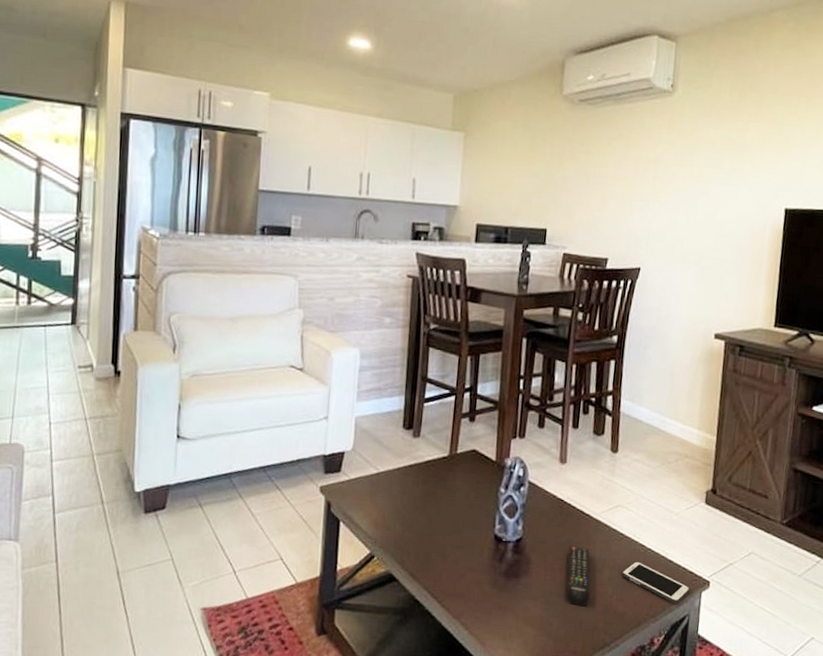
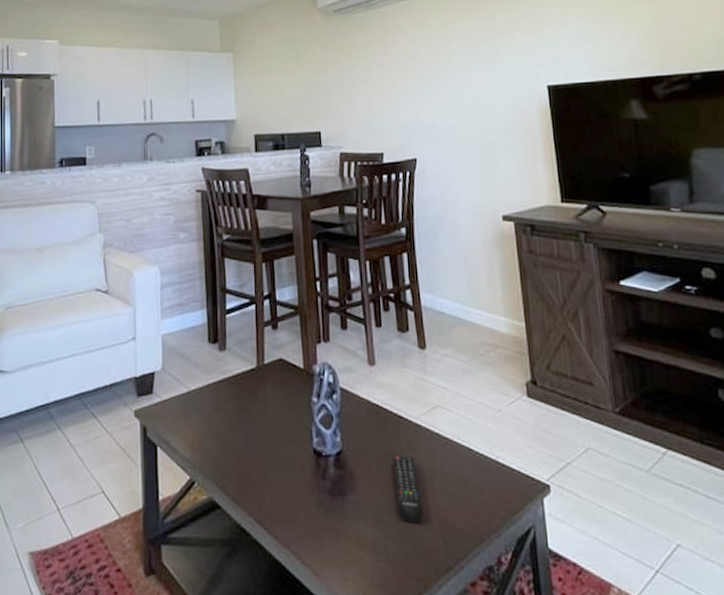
cell phone: present [621,561,690,604] -> none [452,467,530,514]

